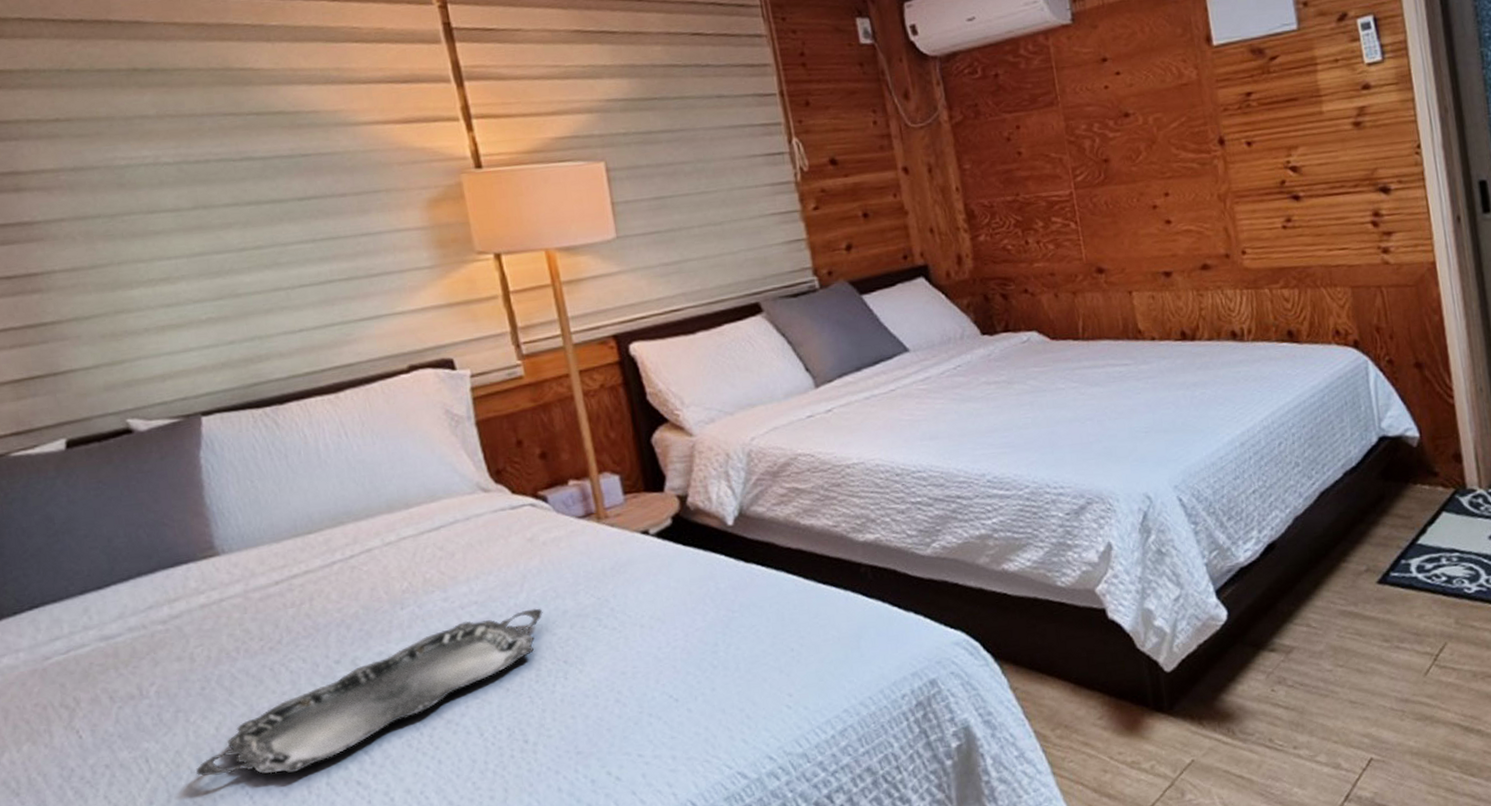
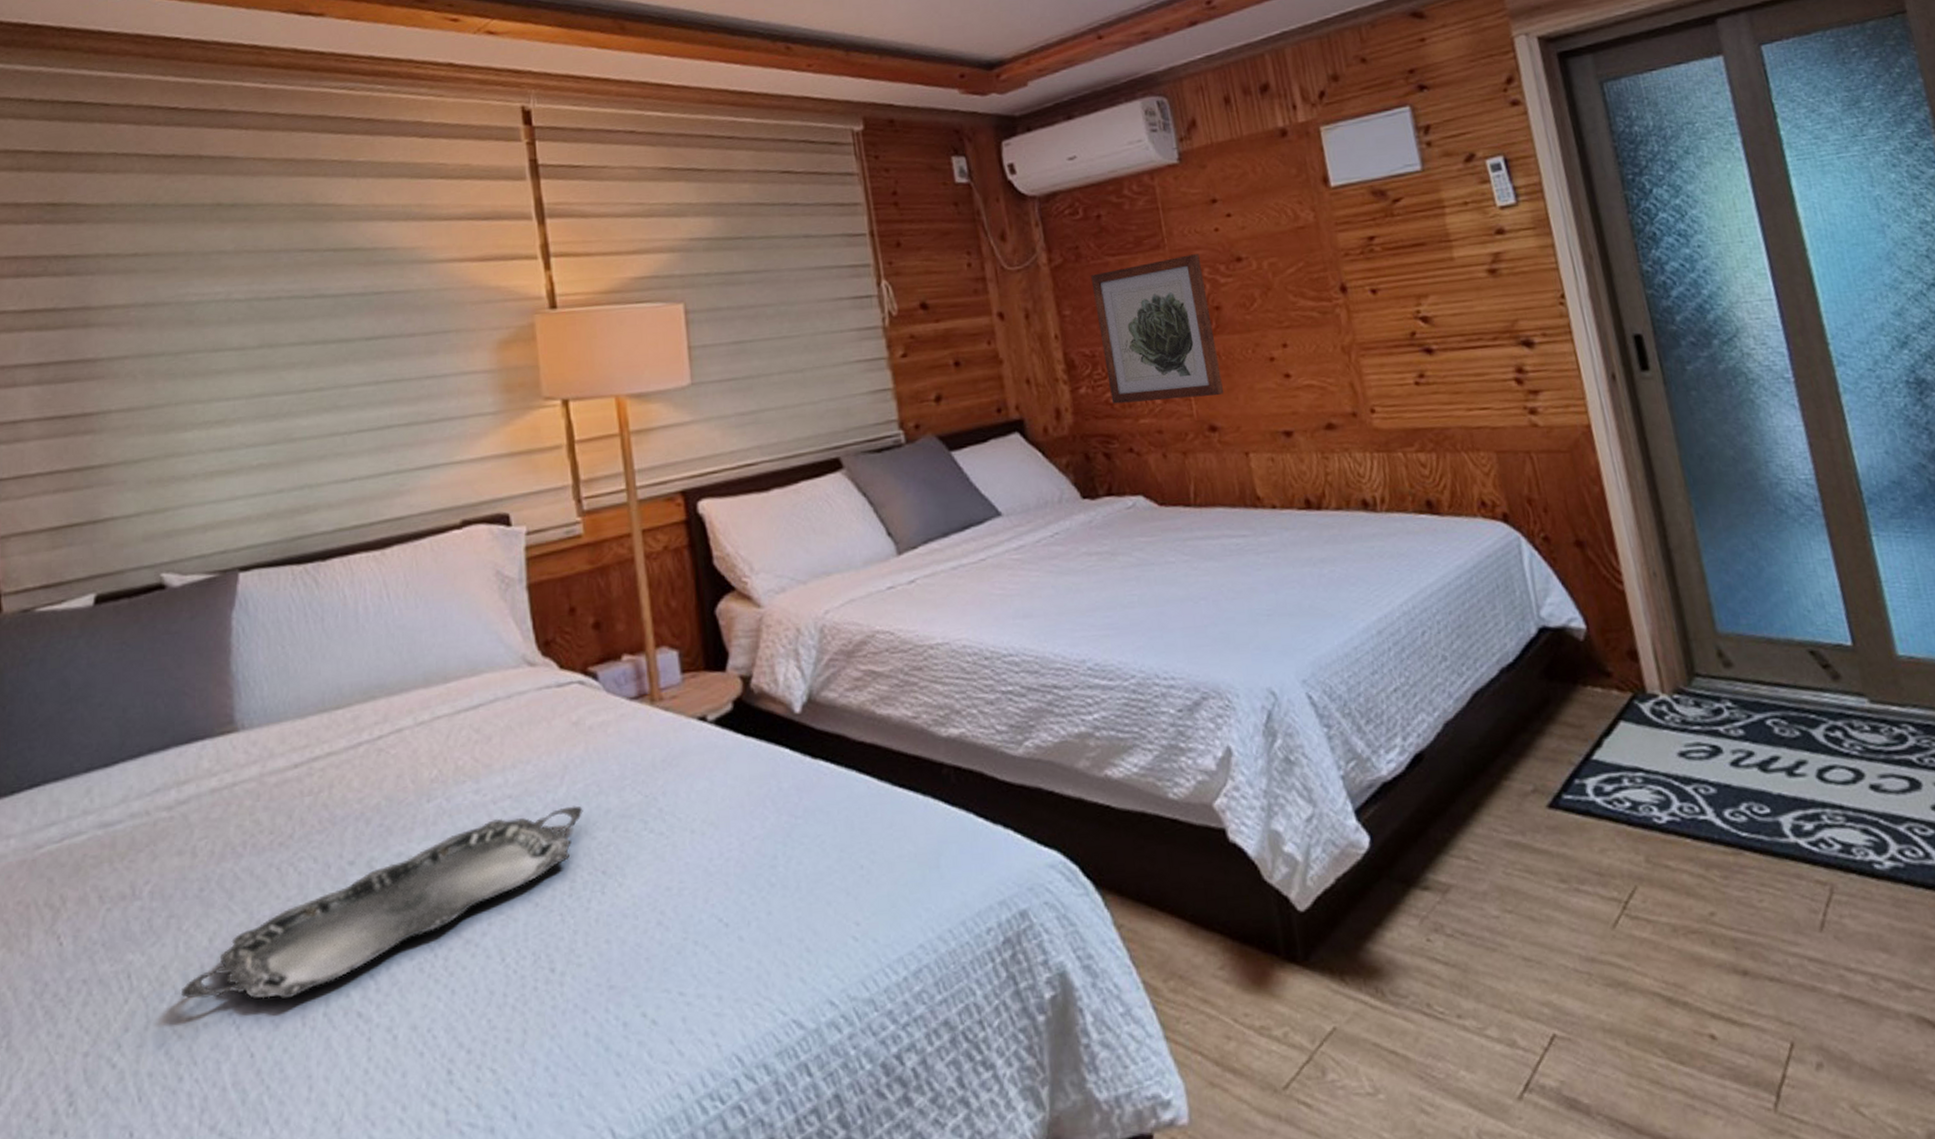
wall art: none [989,110,1110,250] -> present [1091,254,1223,404]

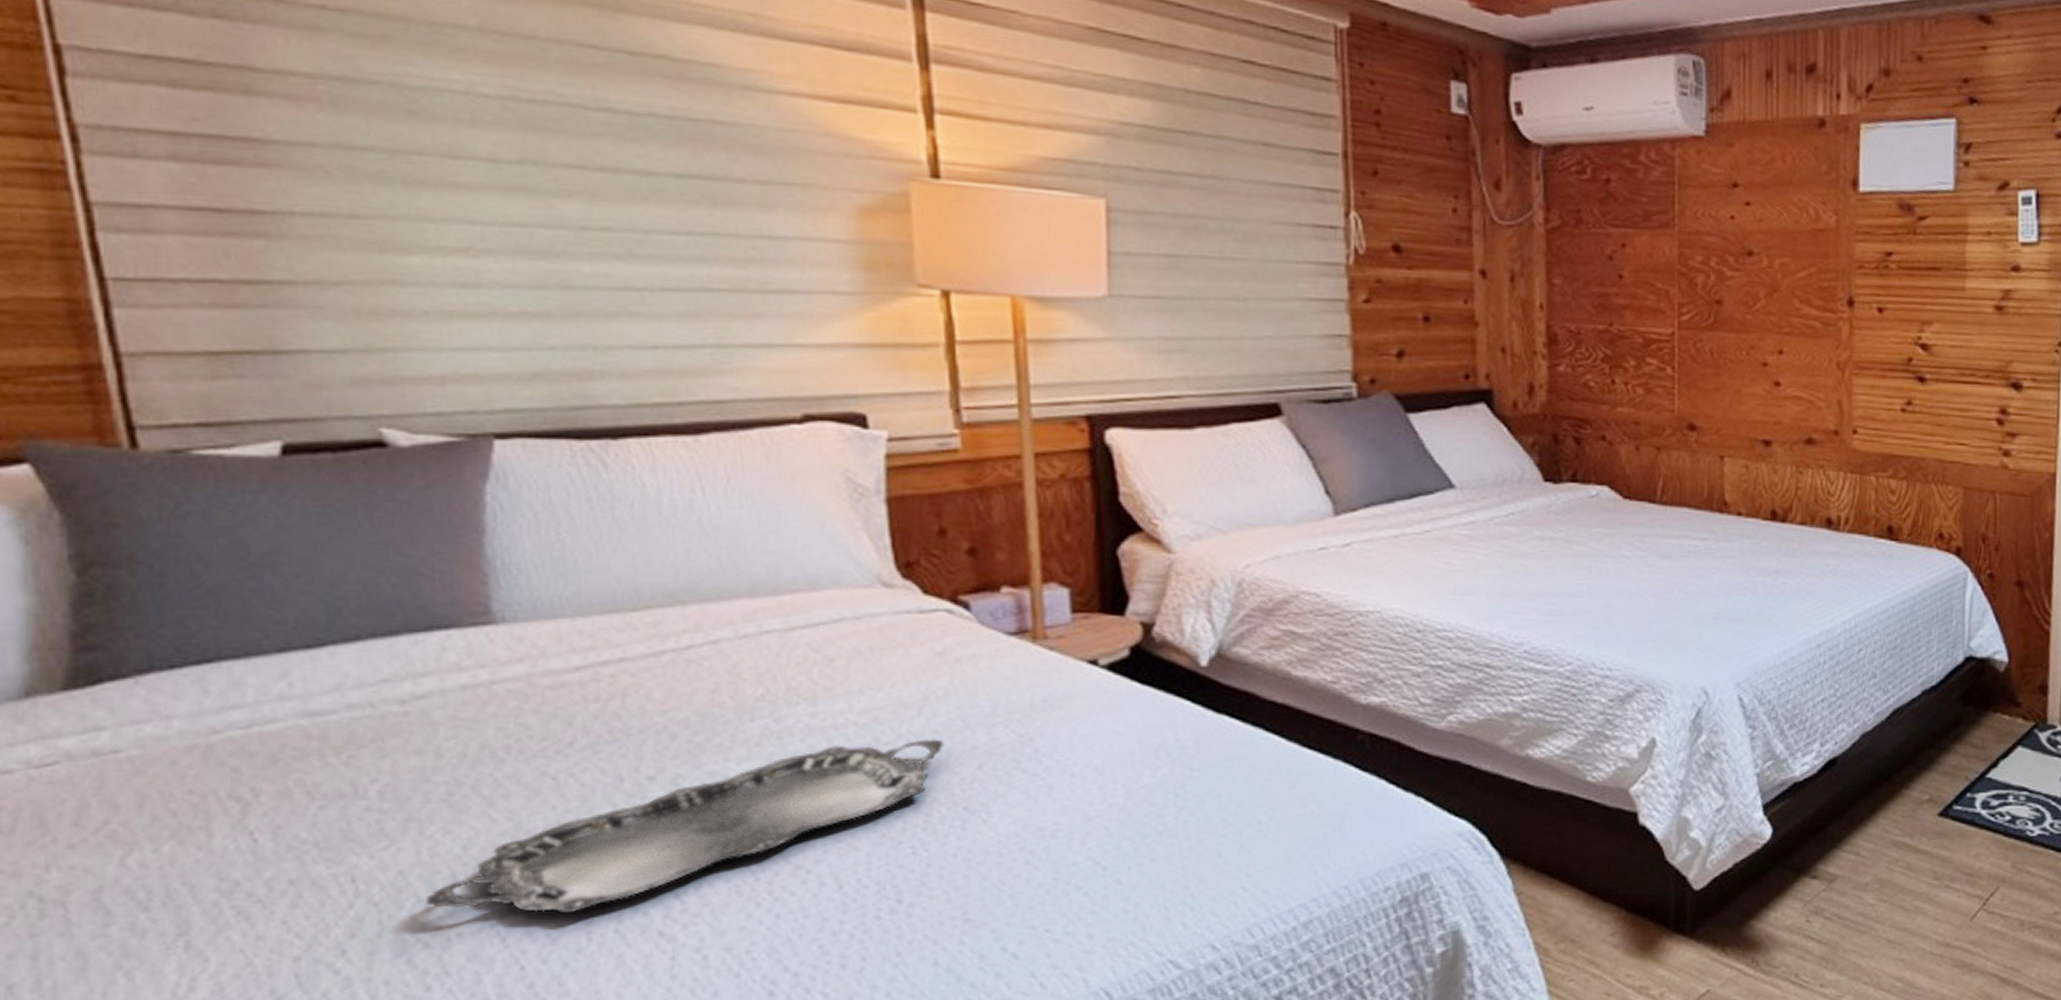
wall art: present [1091,254,1223,404] -> none [1589,239,1710,394]

